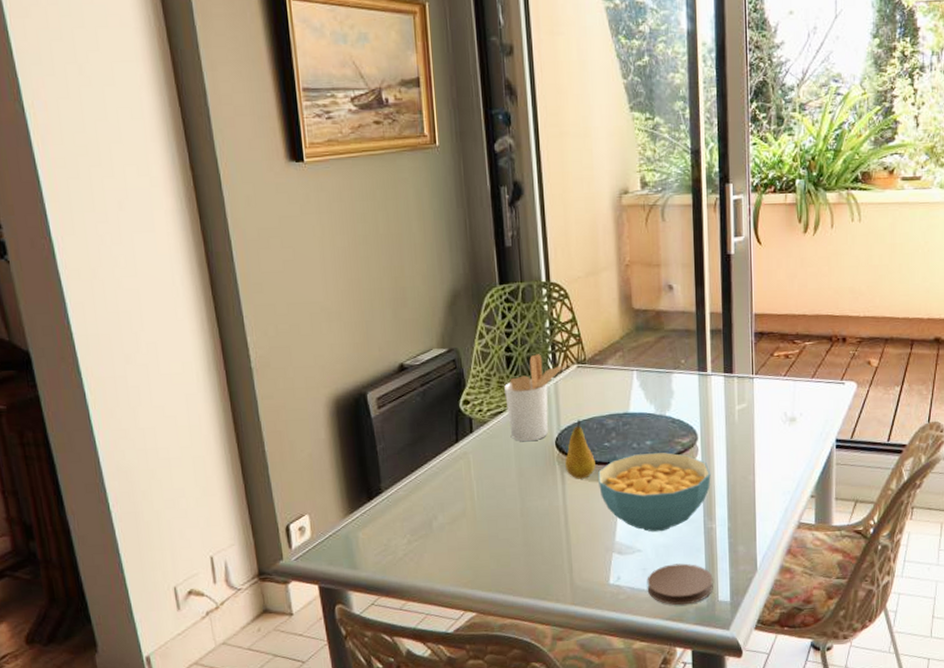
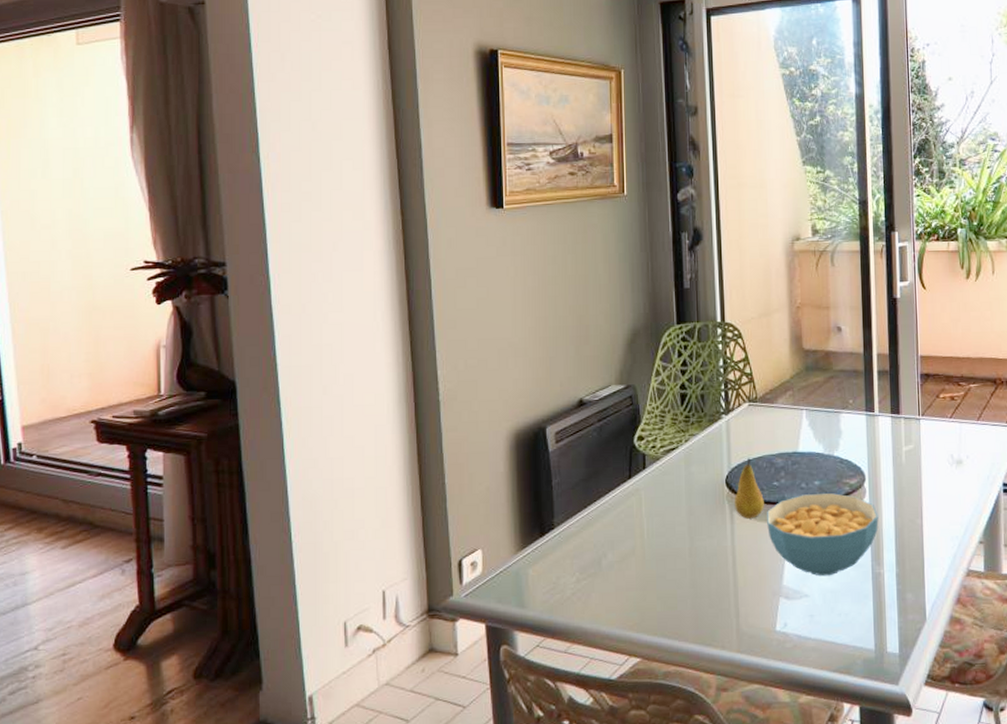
utensil holder: present [504,354,568,441] -> none [678,392,740,478]
coaster: present [647,563,713,605] -> none [814,610,882,656]

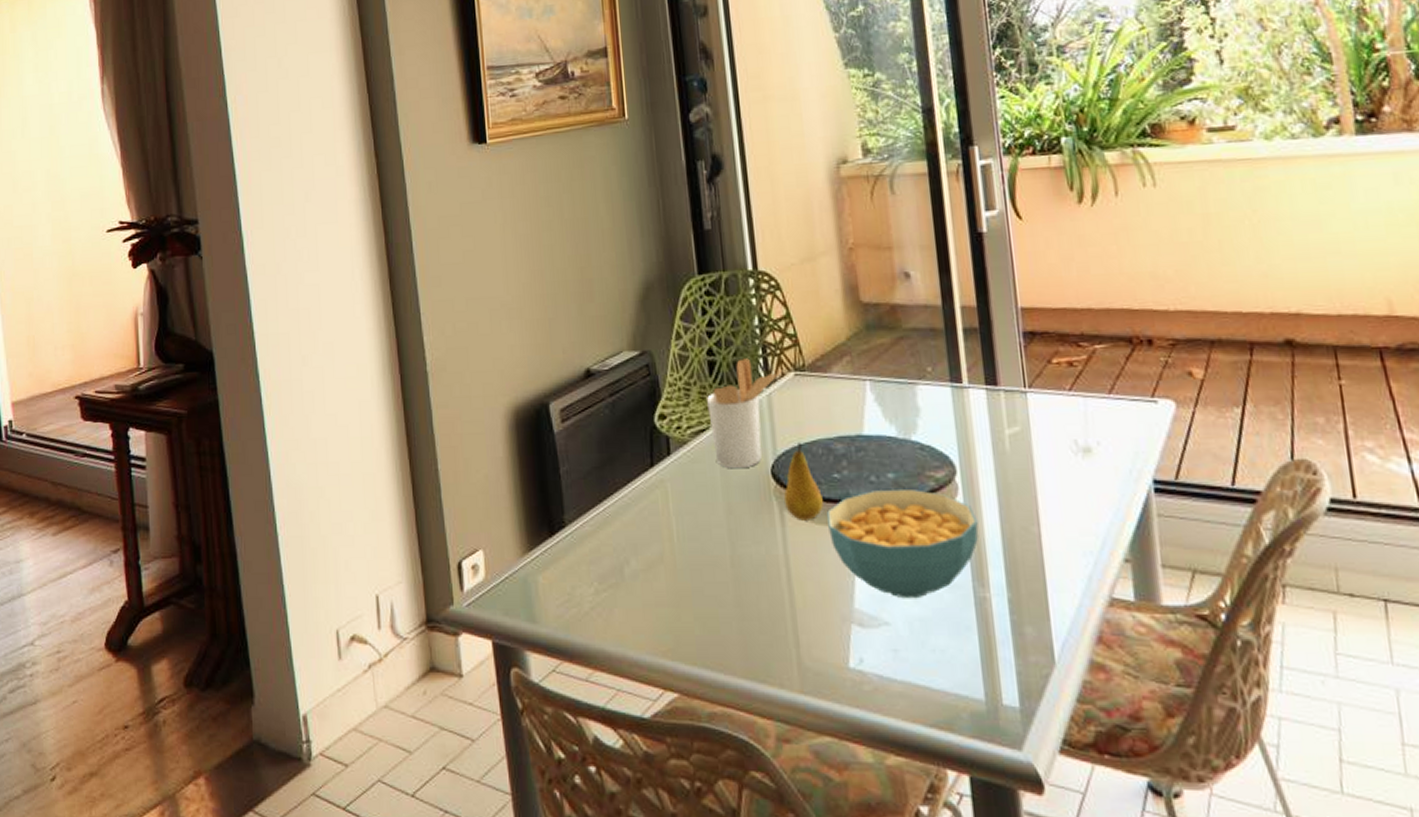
utensil holder: none [678,392,740,478] -> present [707,358,783,468]

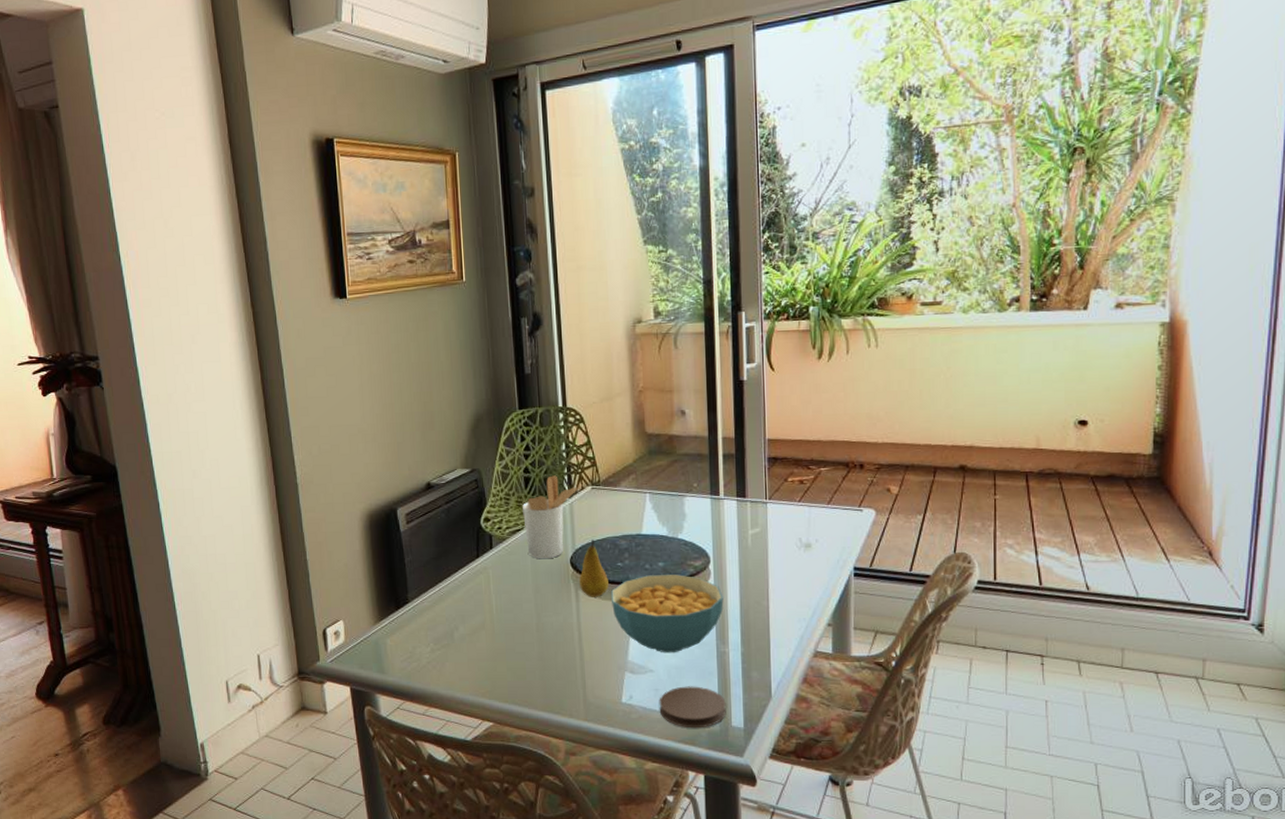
coaster: none [899,646,994,707] -> present [659,686,726,729]

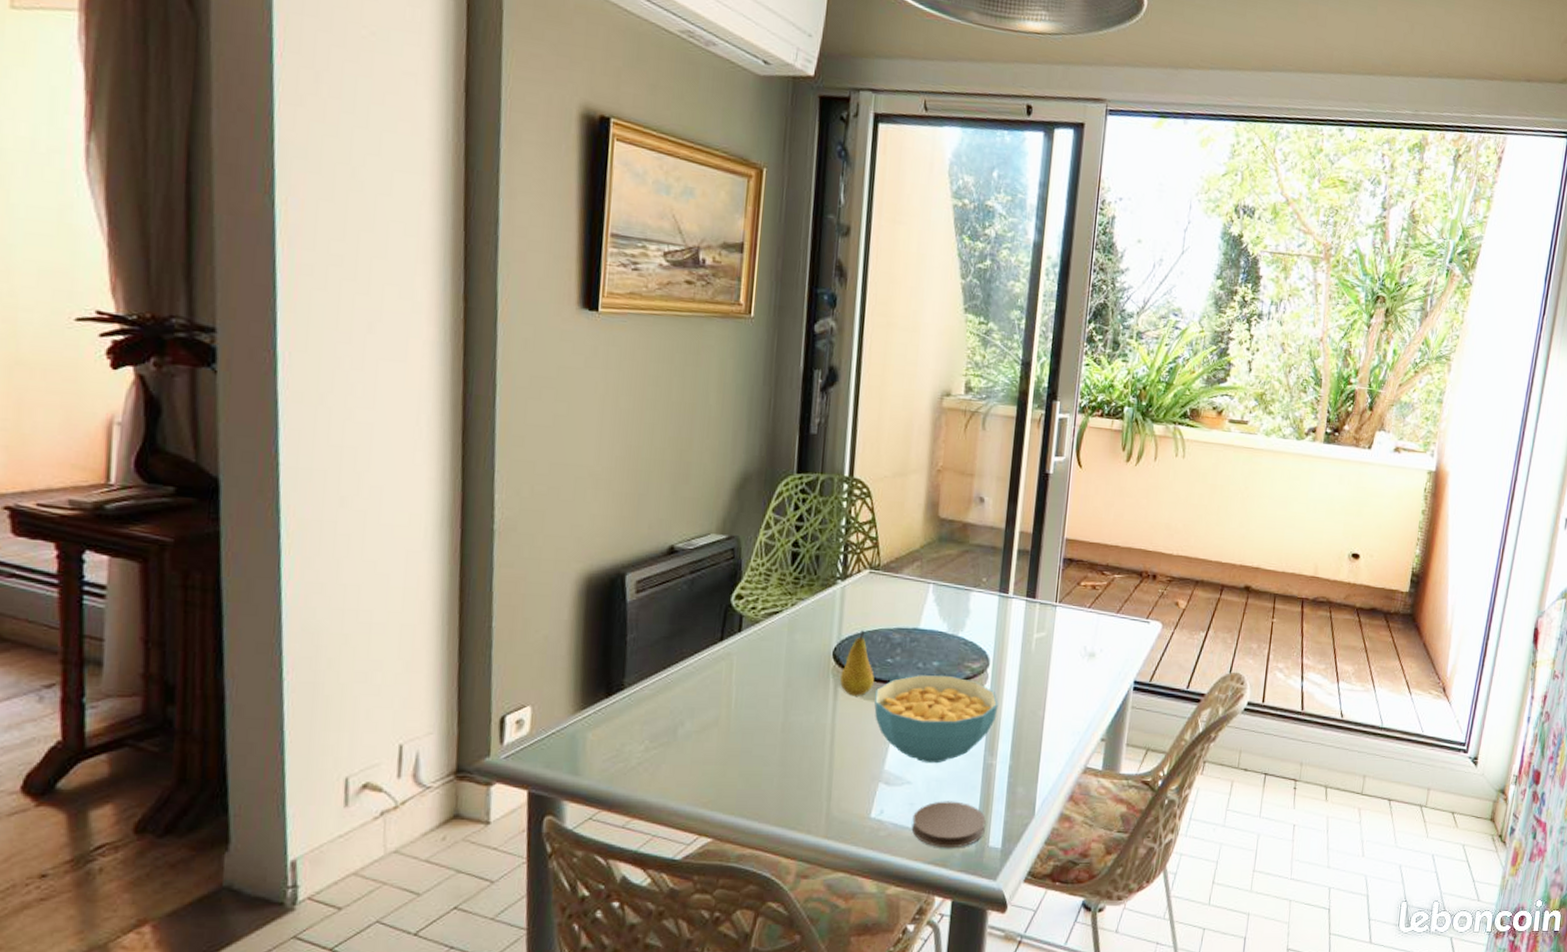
utensil holder: present [522,475,583,558] -> none [784,553,860,648]

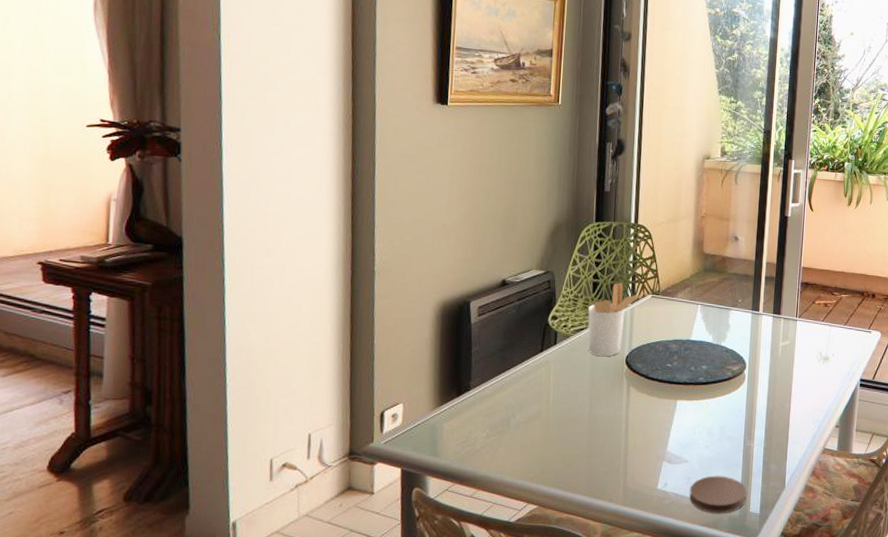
utensil holder: none [784,553,860,648] -> present [588,282,644,356]
fruit: present [840,630,874,696] -> none [632,342,658,393]
cereal bowl: present [874,675,998,764] -> none [658,376,754,446]

